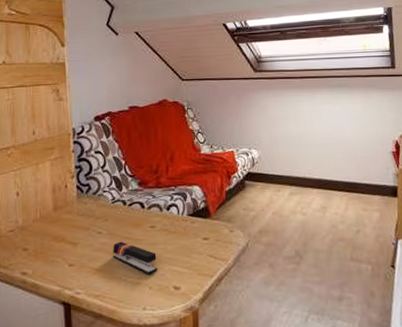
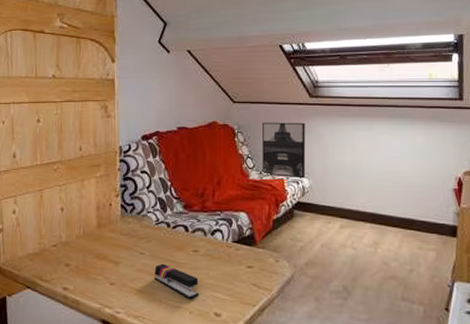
wall art: none [211,96,255,150] -> present [262,122,306,179]

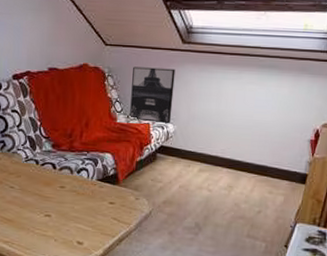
stapler: present [154,263,200,299] -> none [23,197,64,229]

